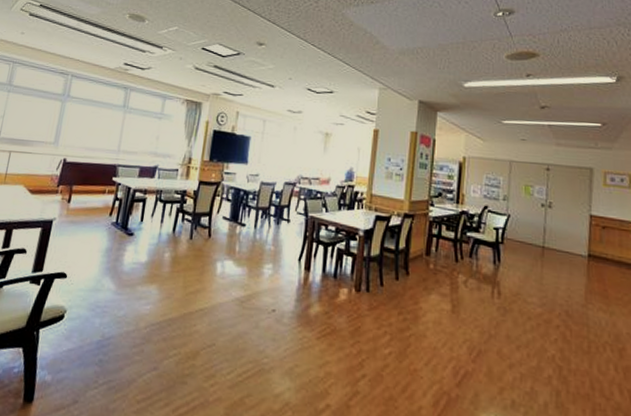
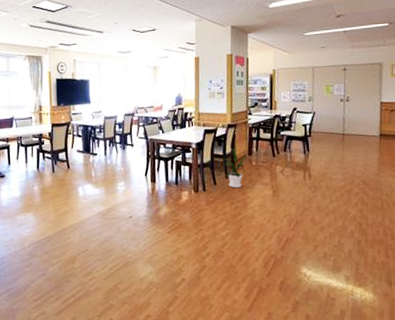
house plant: none [390,242,425,295] -> present [220,148,248,189]

